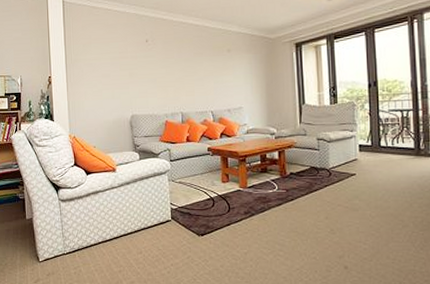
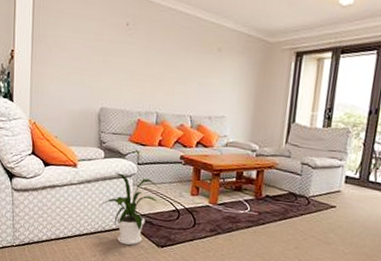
house plant: none [139,171,193,238] -> present [99,172,160,245]

